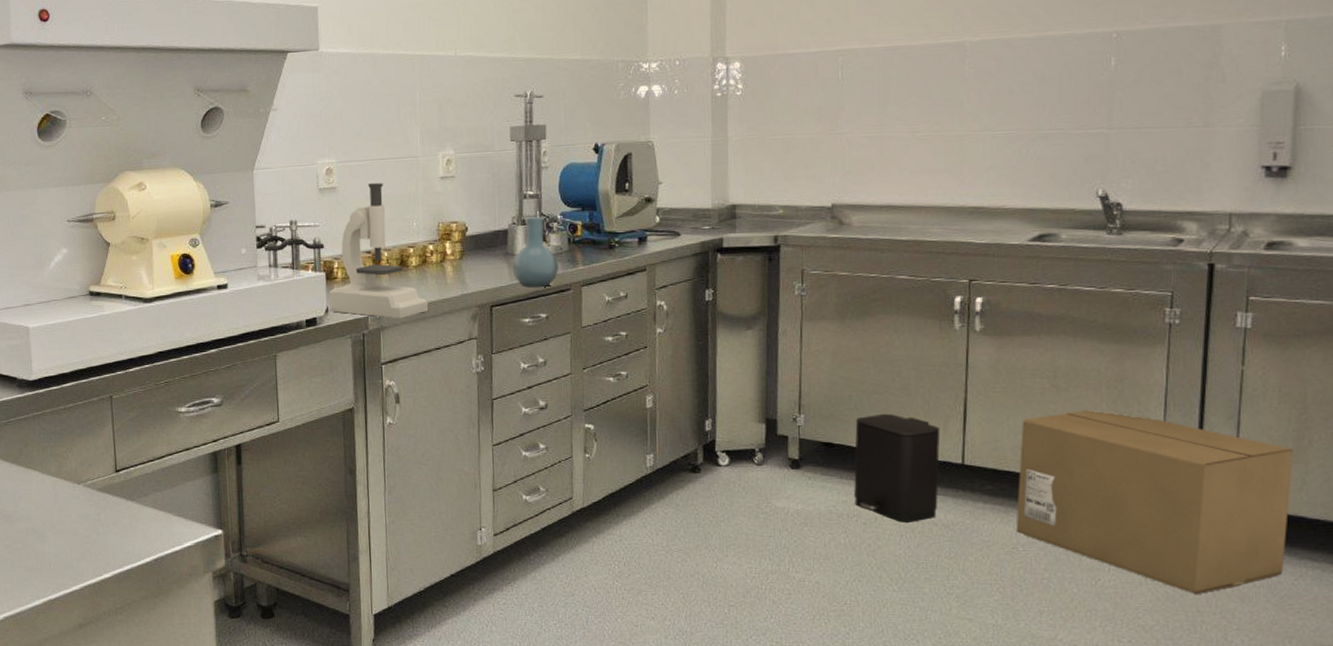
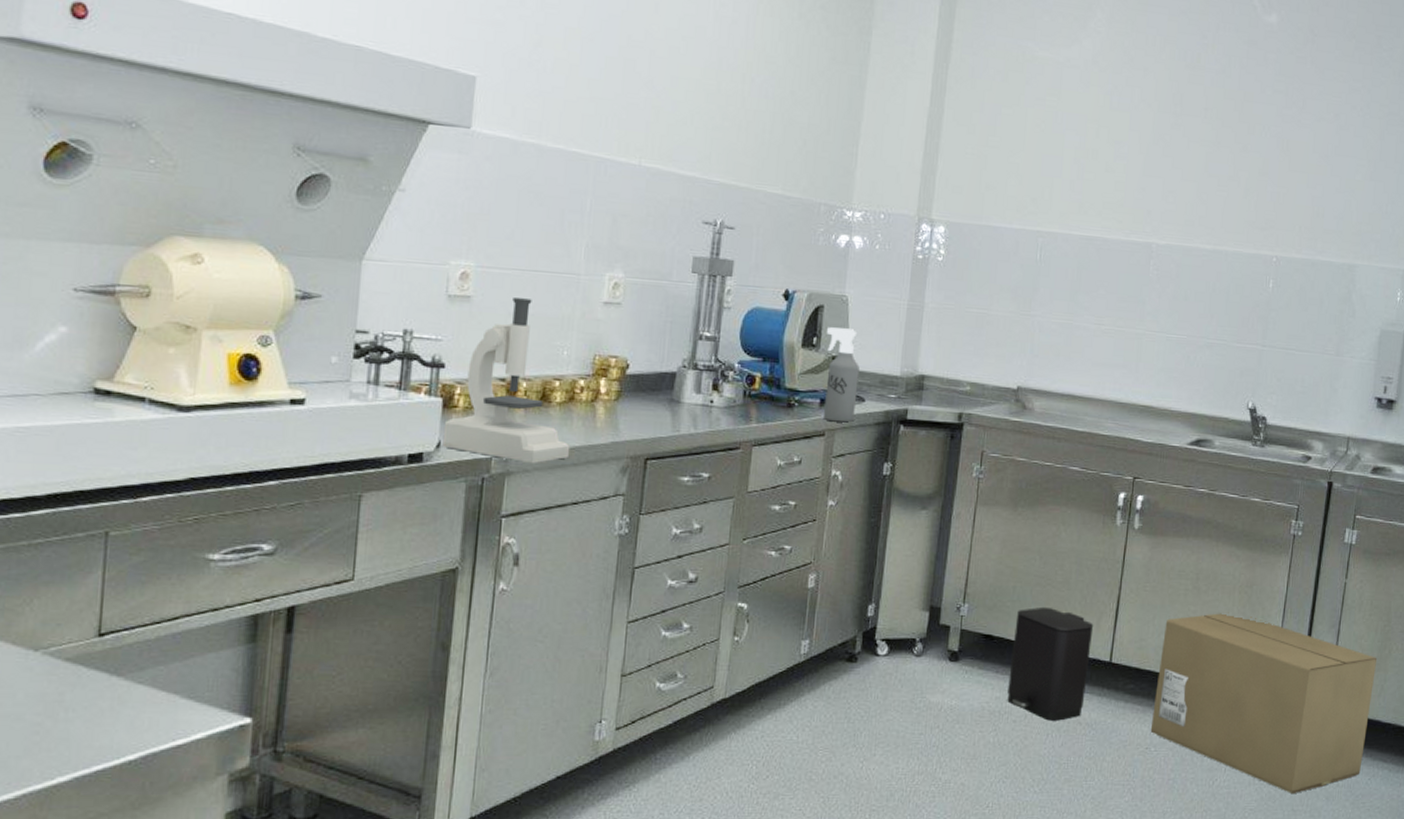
flask: present [512,217,558,289] -> none [676,361,729,444]
spray bottle: none [638,171,673,257] -> present [822,327,860,423]

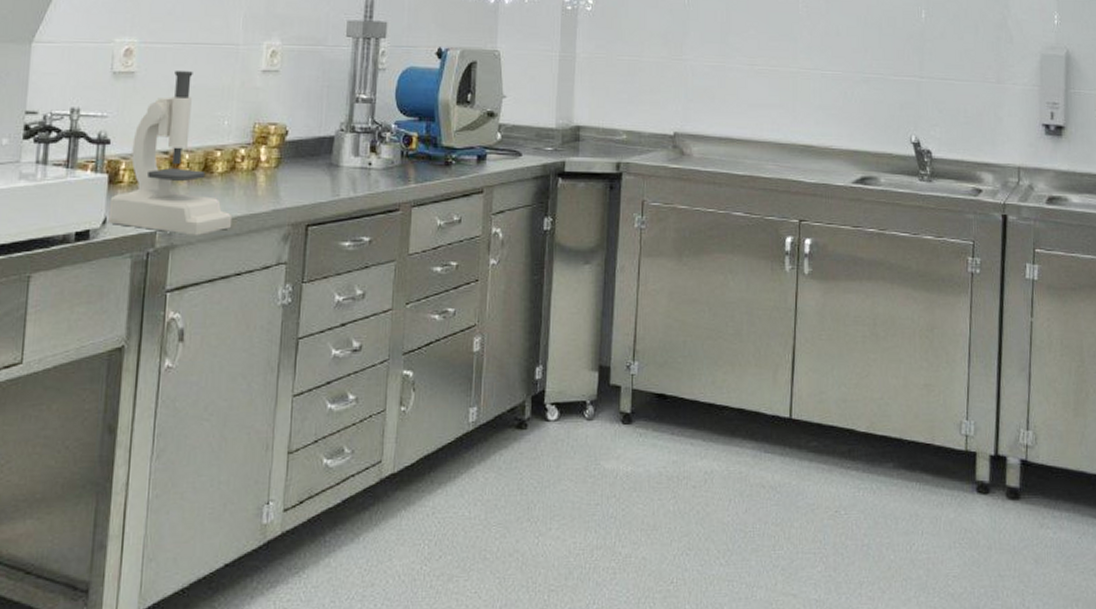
spray bottle: present [822,327,860,423] -> none [480,83,515,178]
pedal bin: present [1007,606,1094,721] -> none [685,361,770,485]
box: present [1150,612,1378,793] -> none [838,359,1075,557]

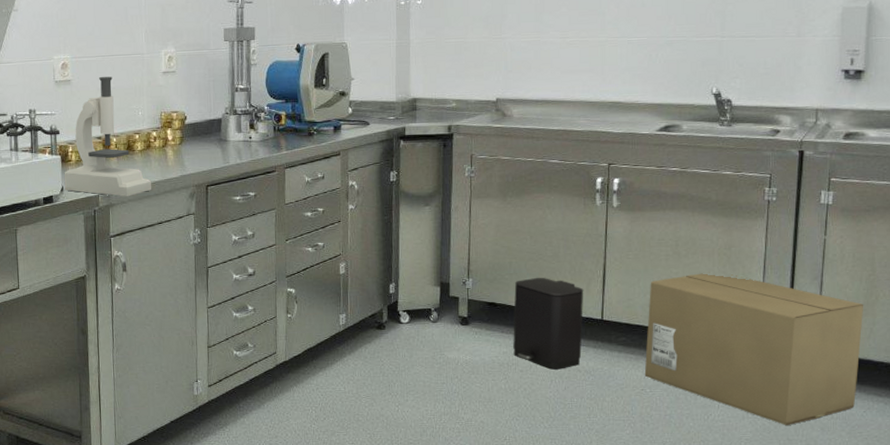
pedal bin: none [685,361,770,485] -> present [513,277,584,370]
box: none [838,359,1075,557] -> present [644,272,864,425]

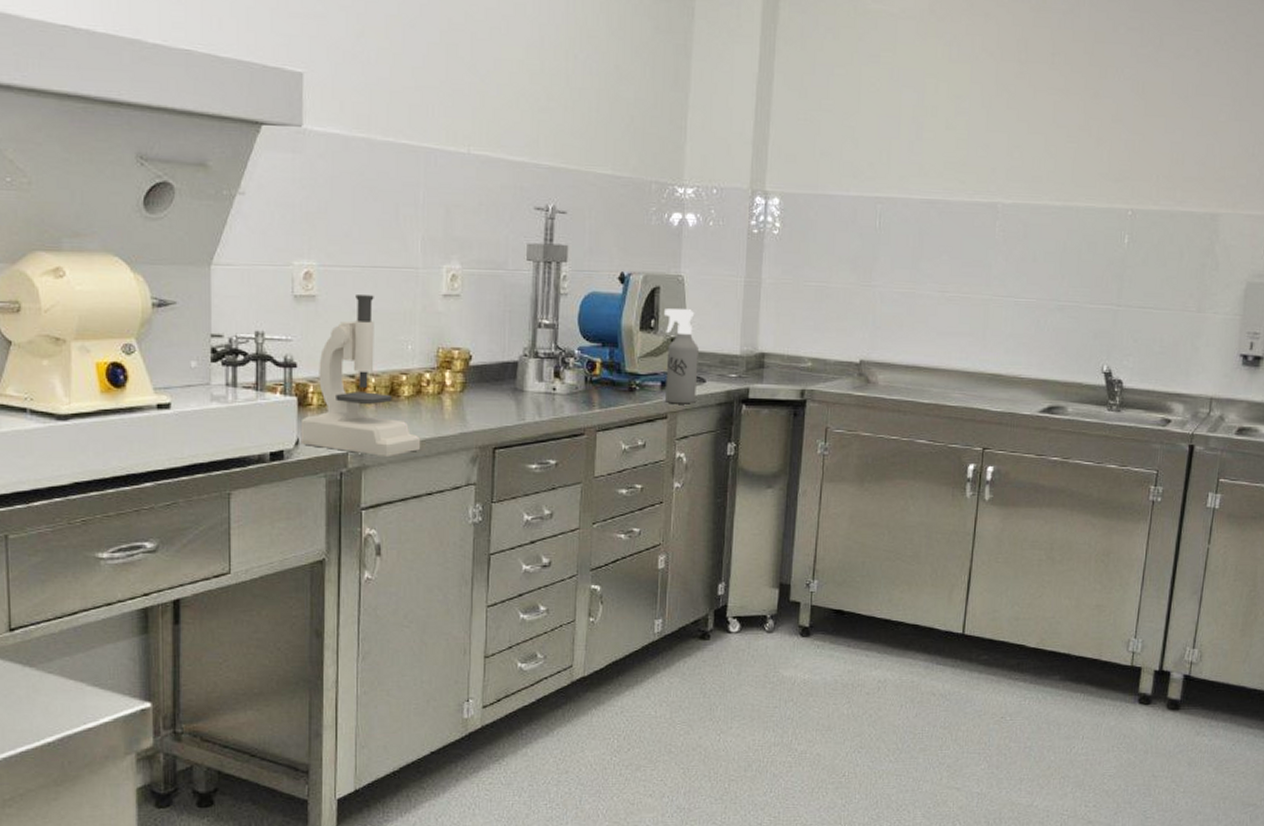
spray bottle: none [333,68,363,143] -> present [664,309,699,404]
pedal bin: present [513,277,584,370] -> none [860,581,945,692]
box: present [644,272,864,425] -> none [1005,581,1243,760]

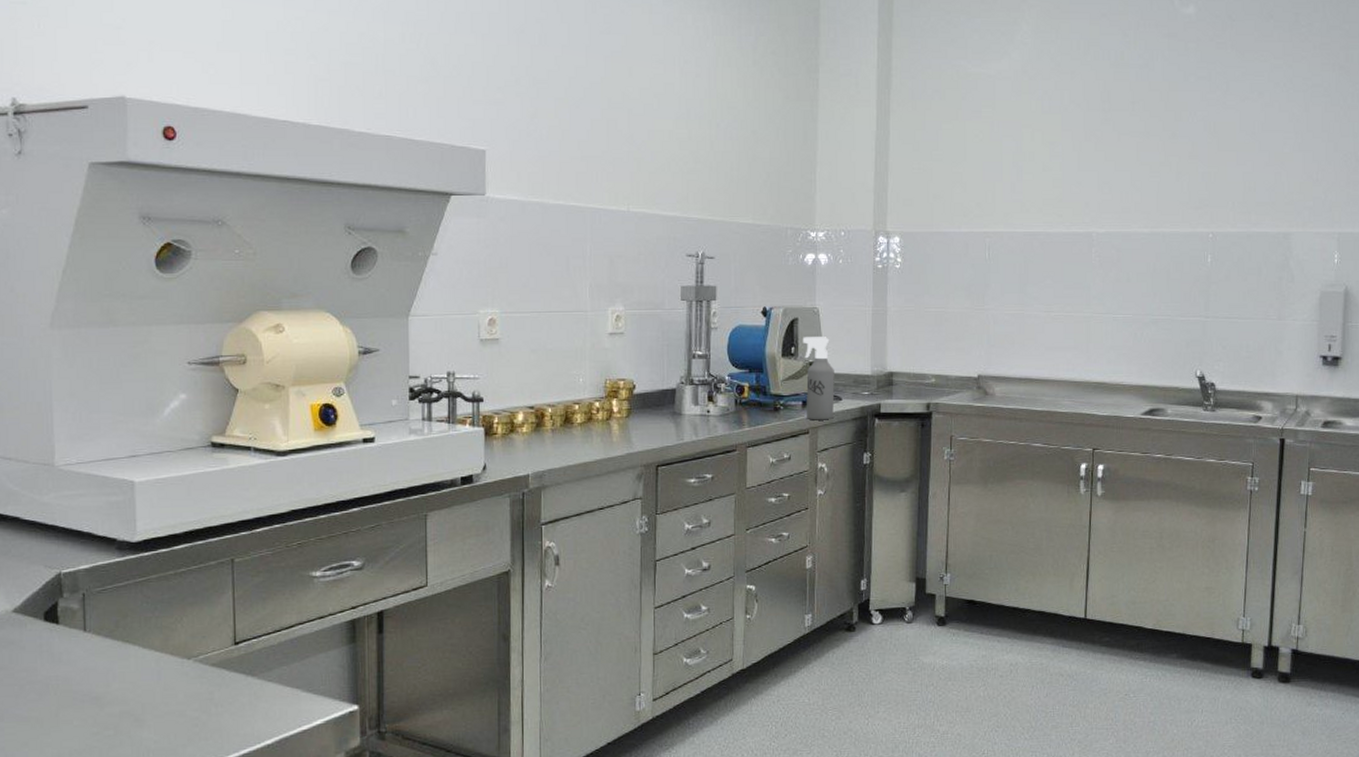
microscope: present [300,295,421,458] -> none [487,336,593,478]

